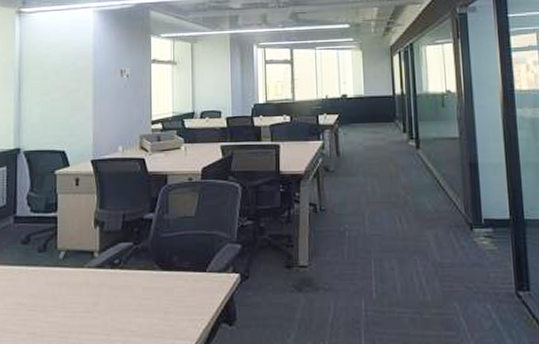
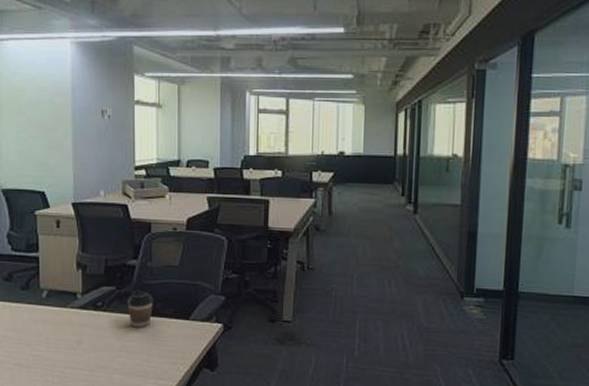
coffee cup: none [143,243,170,284] -> present [126,289,153,328]

